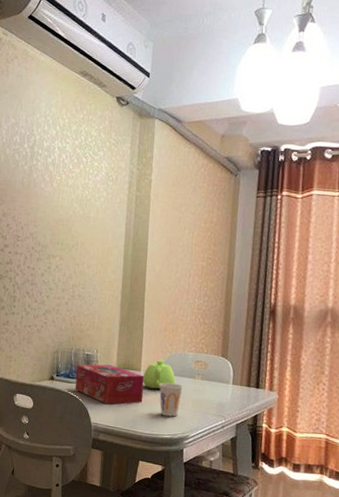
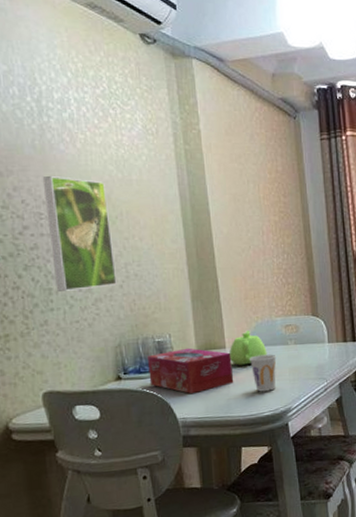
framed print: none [19,207,69,302] -> present [42,175,117,291]

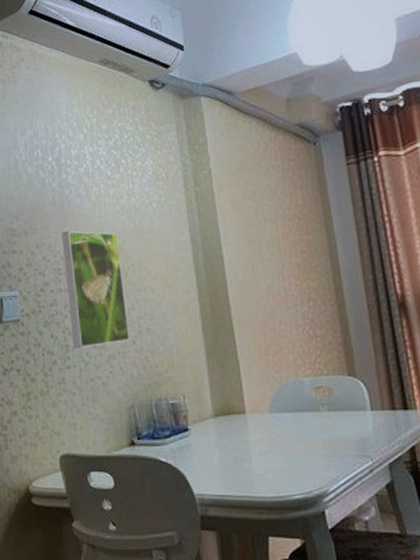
tissue box: present [148,348,234,394] -> none [161,411,257,467]
teapot: present [229,331,267,365] -> none [250,393,295,434]
cup: present [250,354,277,392] -> none [274,422,307,469]

